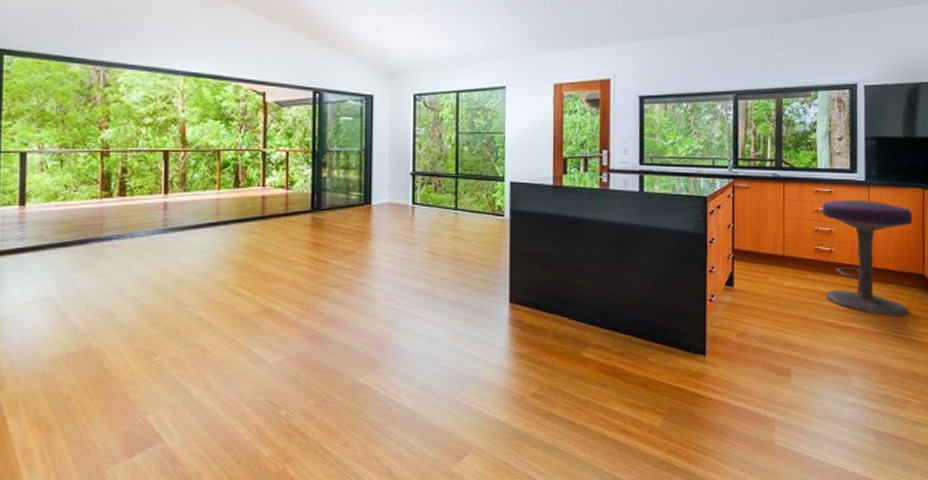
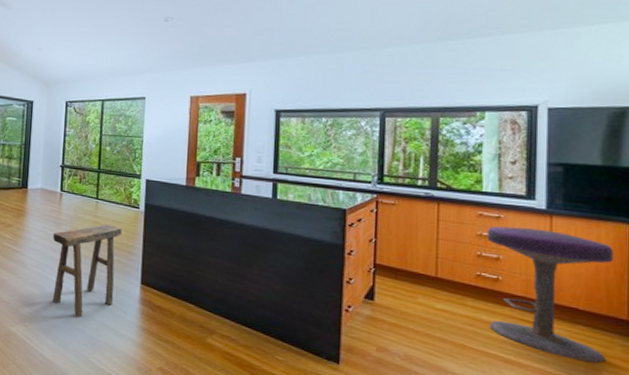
stool: none [405,238,487,353] -> present [52,224,123,318]

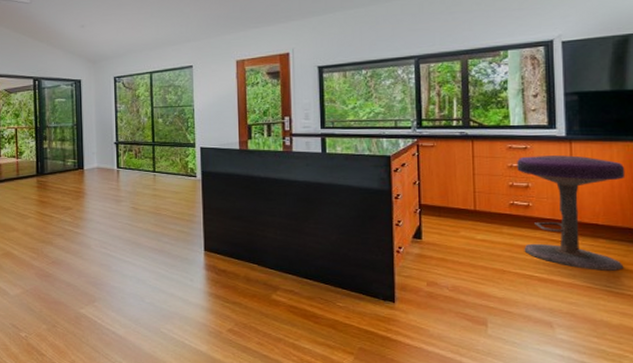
stool: present [52,224,123,318] -> none [113,196,182,292]

